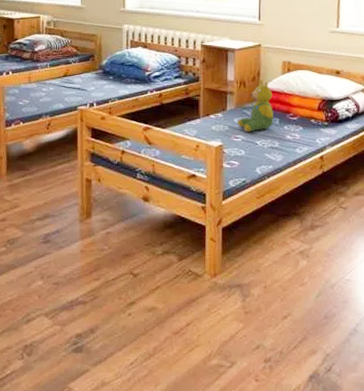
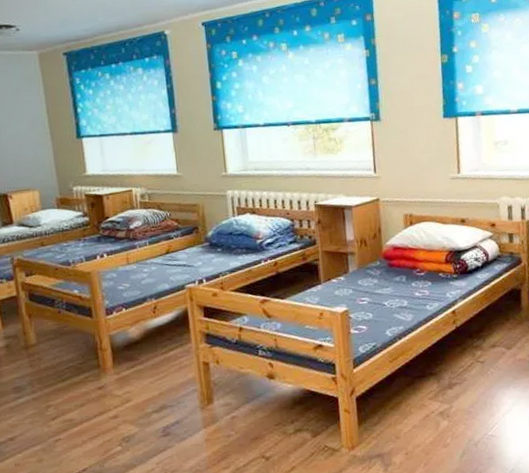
teddy bear: present [238,79,274,132] -> none [362,235,400,294]

